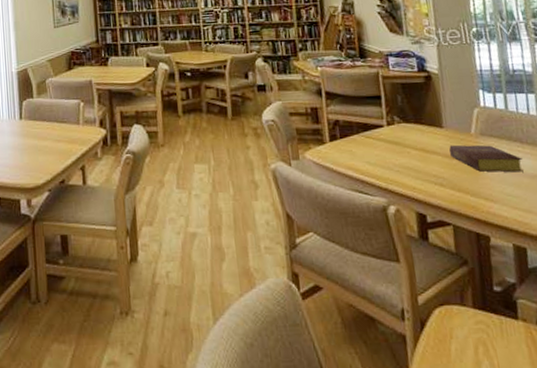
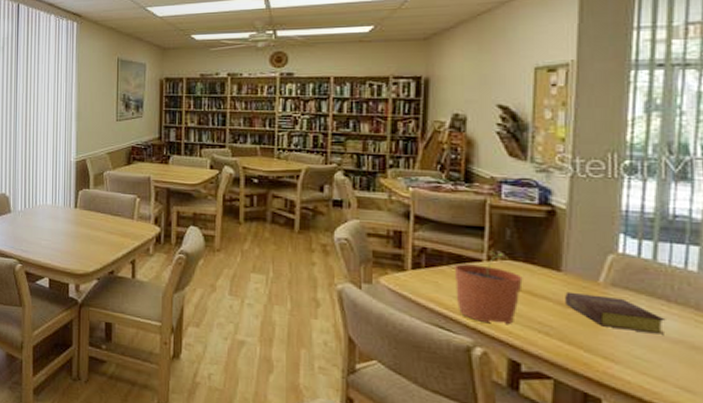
plant pot: none [362,116,417,183] -> present [454,251,523,325]

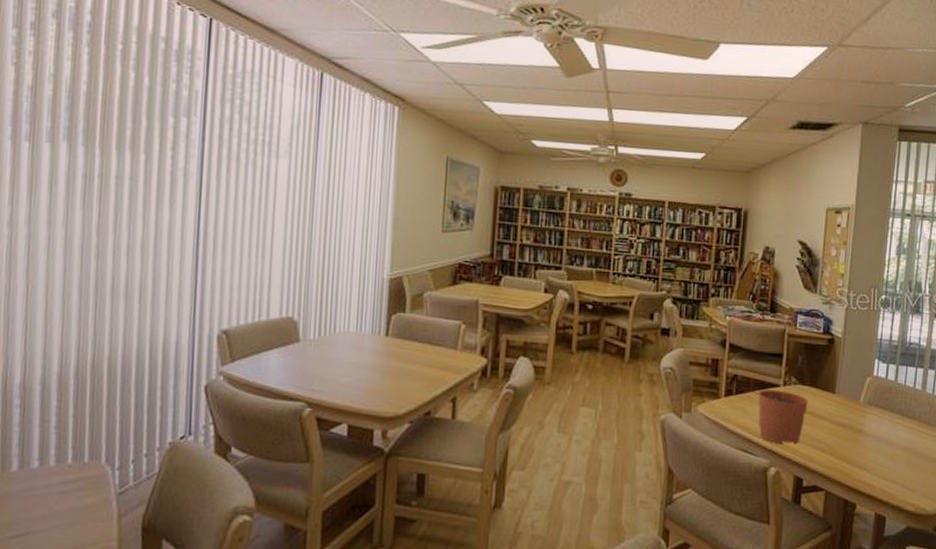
bible: present [565,291,666,335] -> none [837,411,900,444]

